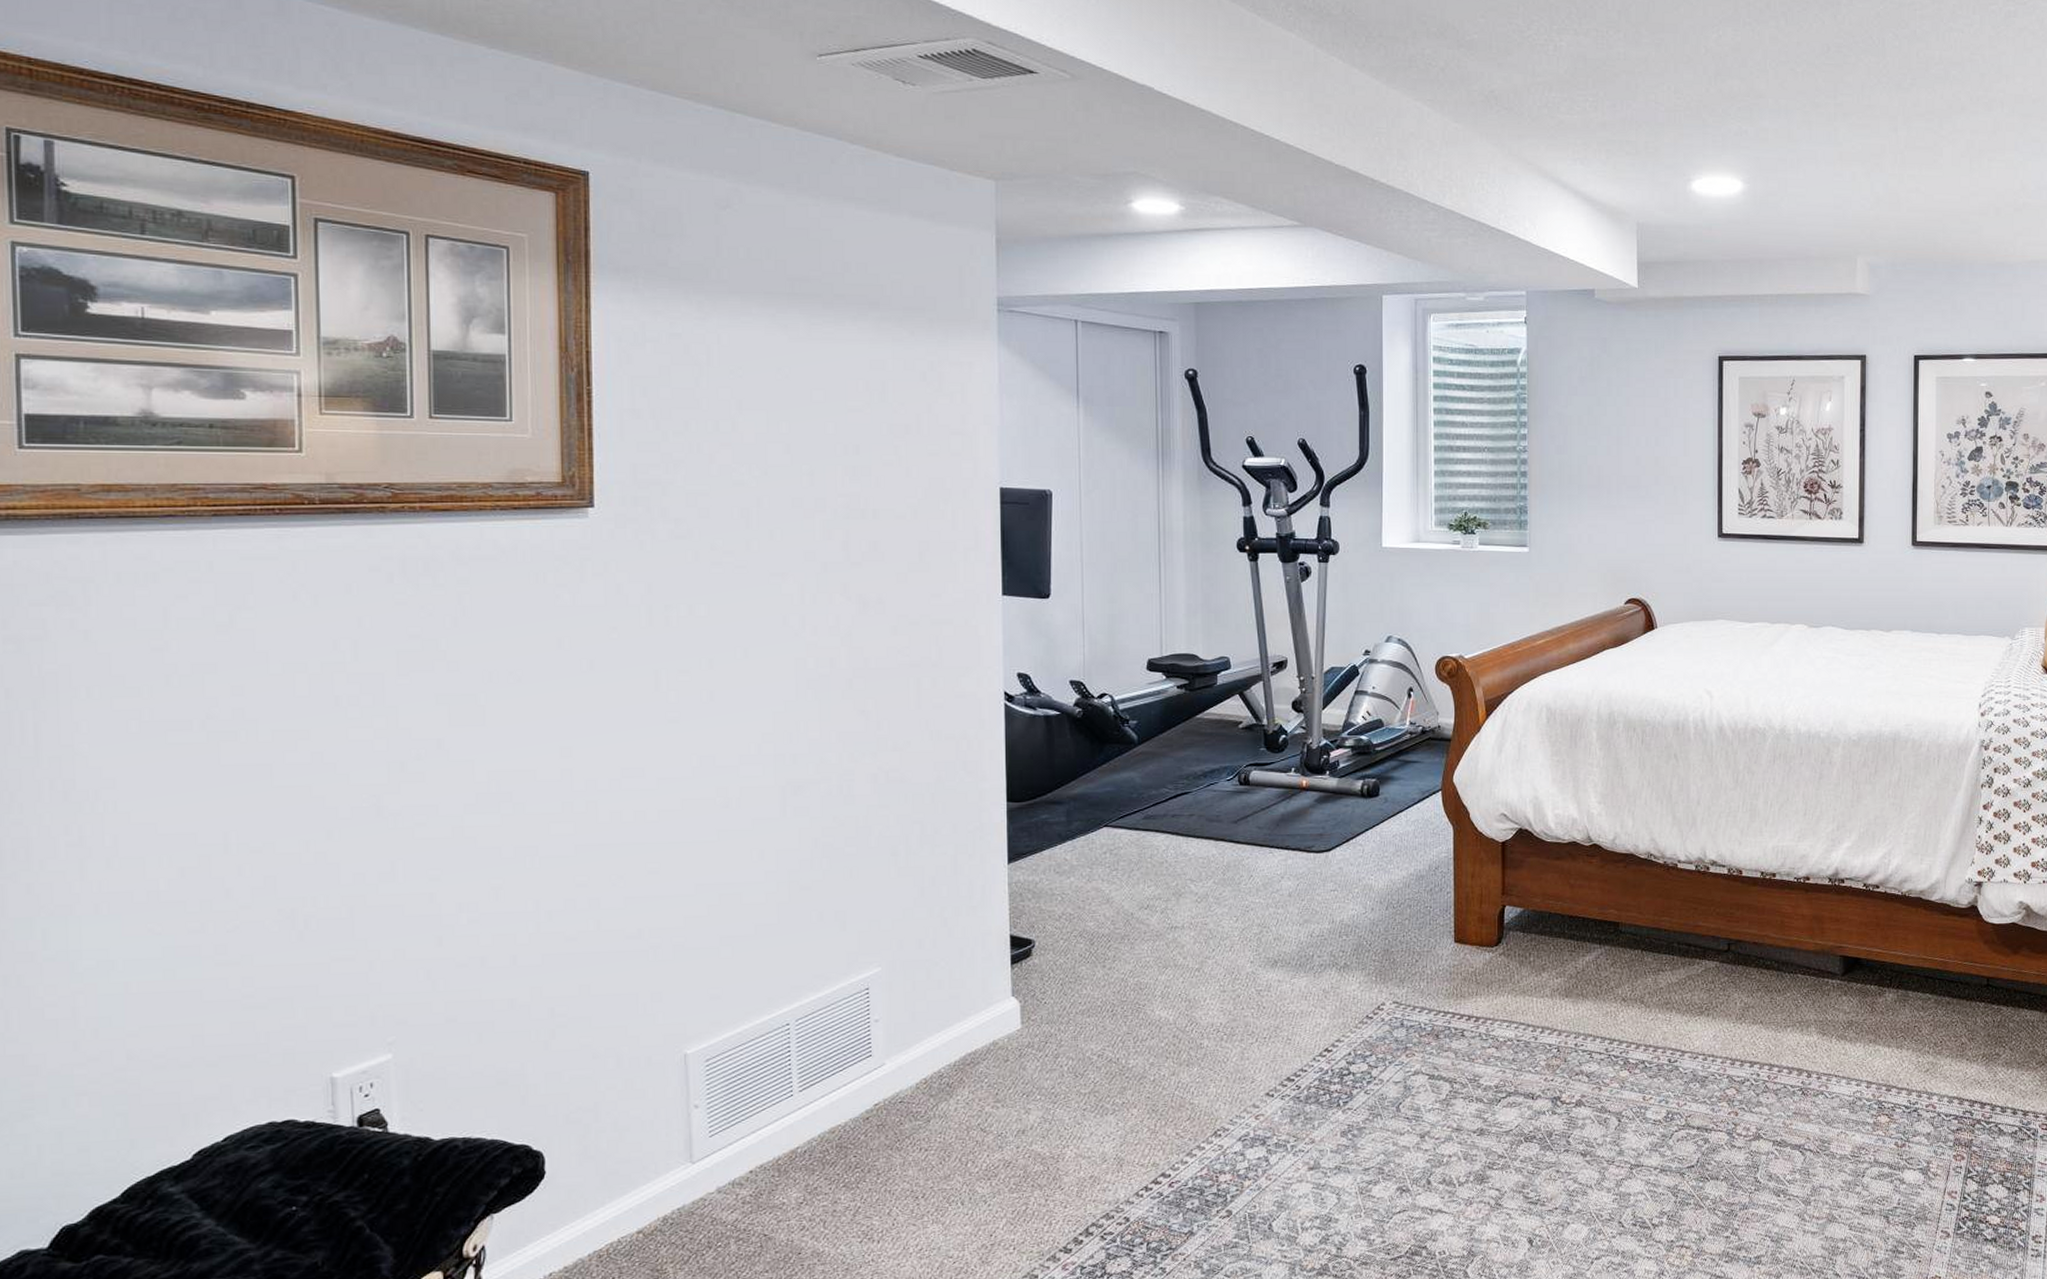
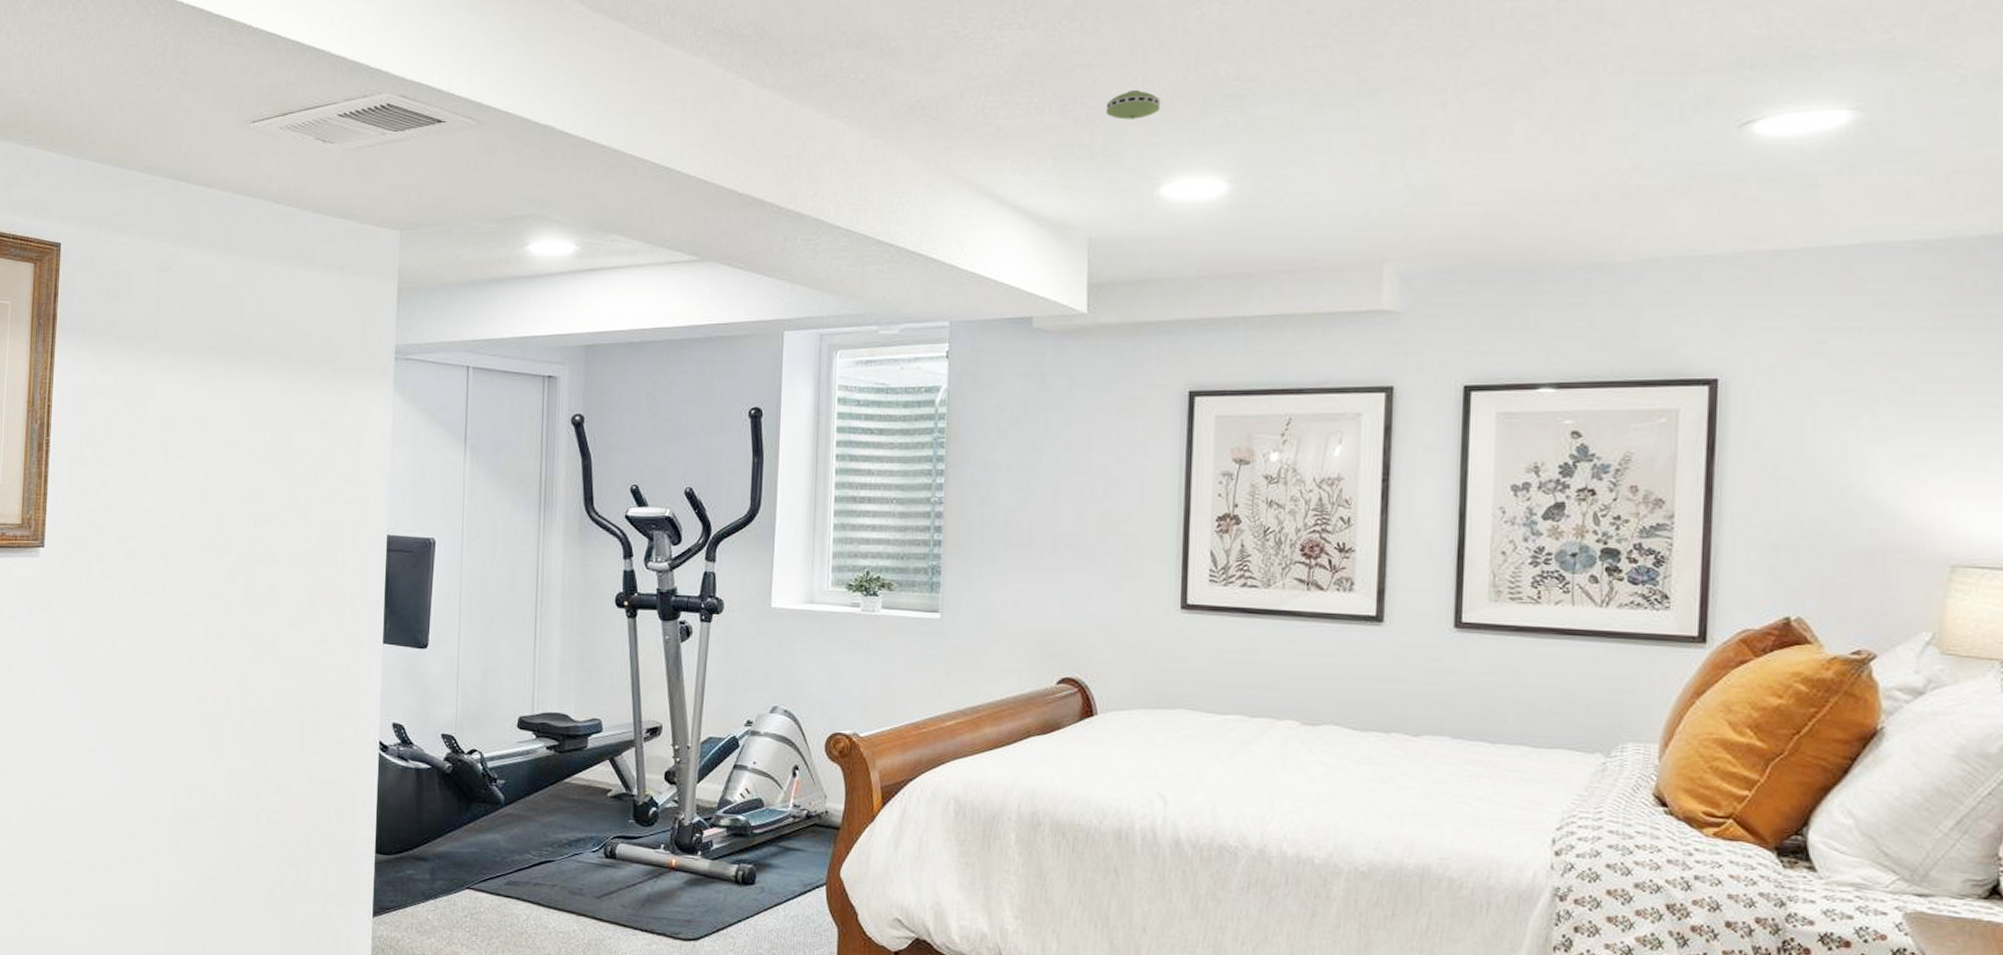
smoke detector: none [1647,96,1689,123] -> present [1106,89,1161,120]

